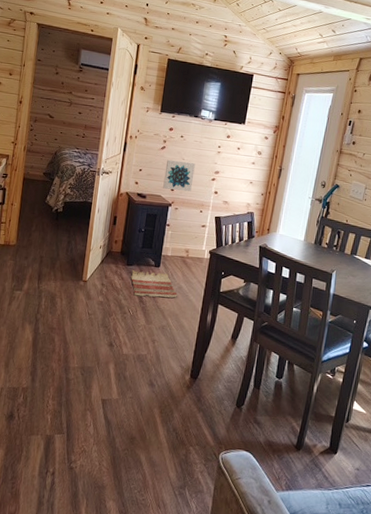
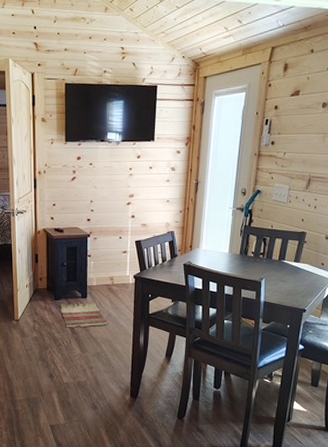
wall art: present [163,159,195,192] -> none [78,189,109,220]

